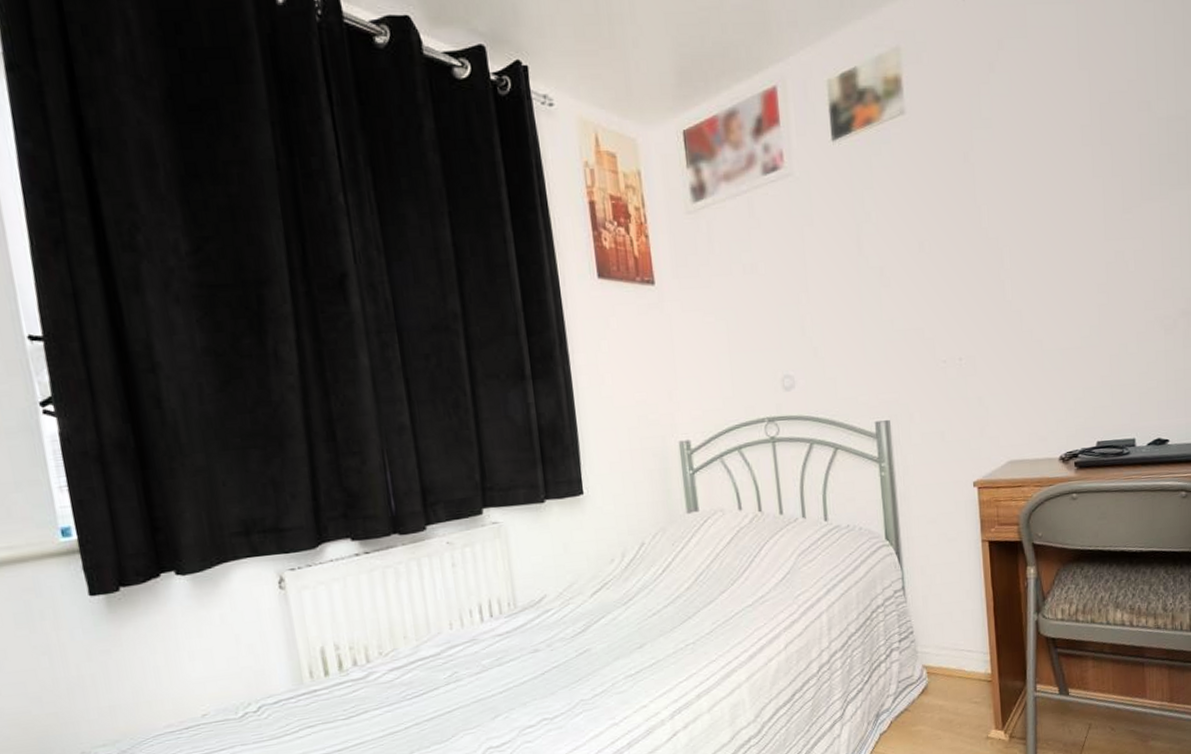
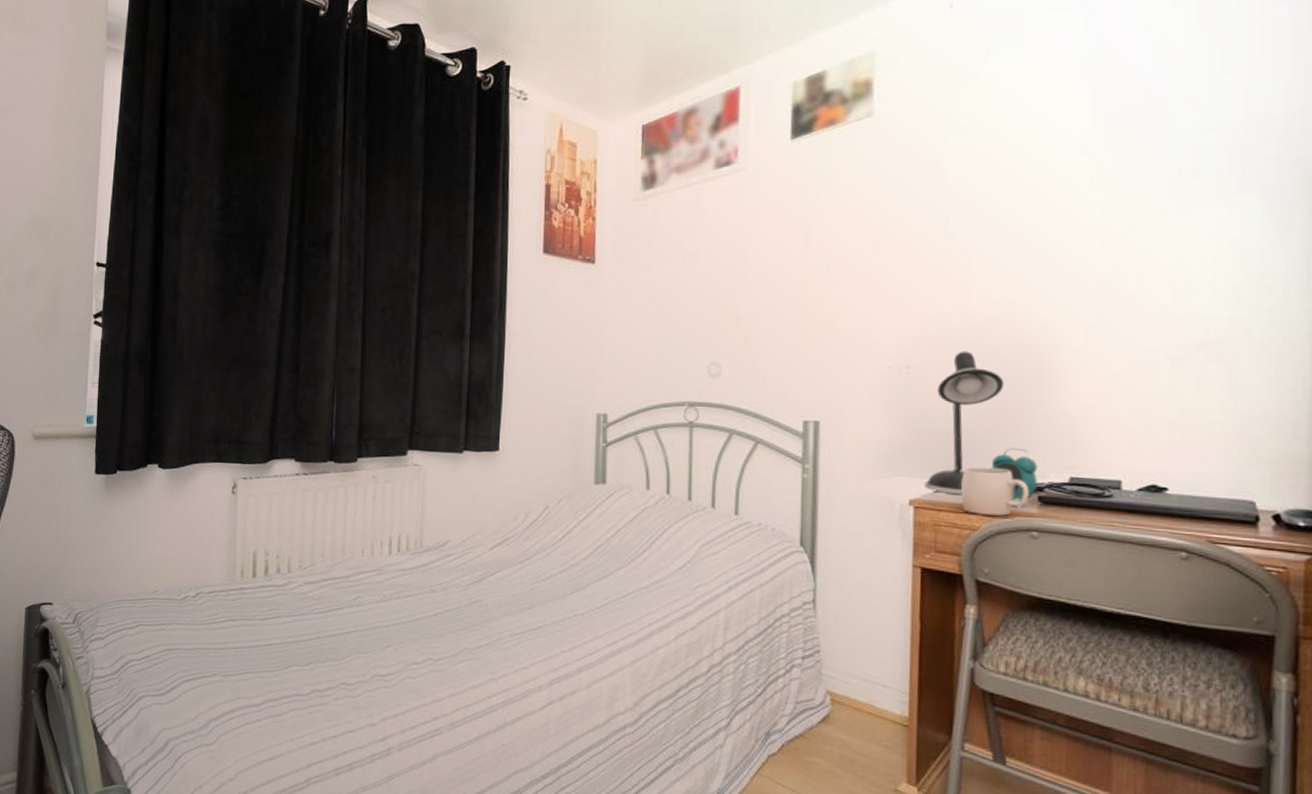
desk lamp: none [984,338,1040,472] -> present [924,351,1005,495]
mug: none [1013,442,1067,486] -> present [961,467,1029,516]
alarm clock: none [1035,421,1073,475] -> present [991,447,1038,508]

